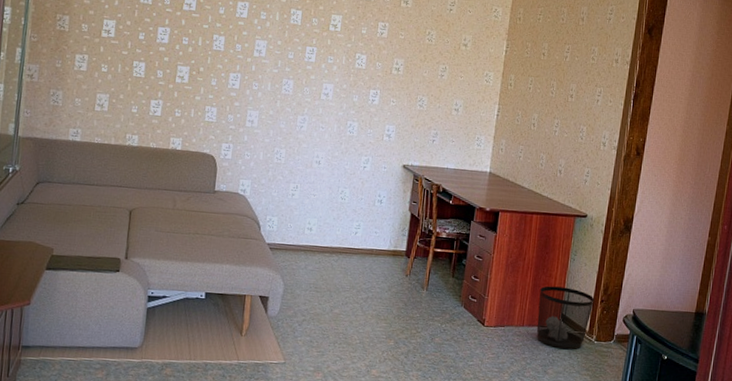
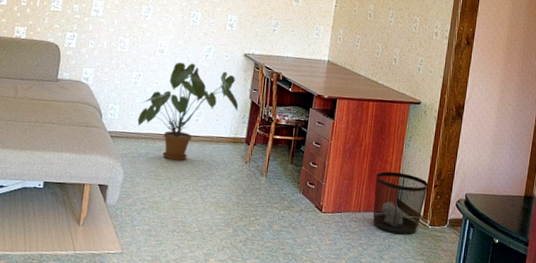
house plant: none [296,173,398,273] -> present [137,62,239,161]

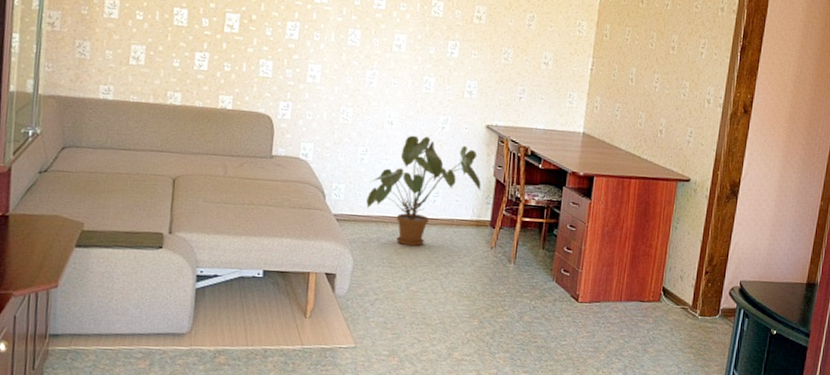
waste bin: present [373,171,428,235] -> none [635,257,698,326]

